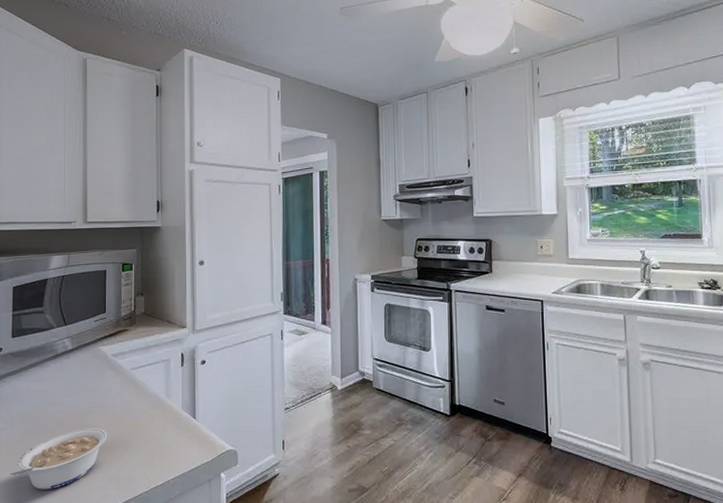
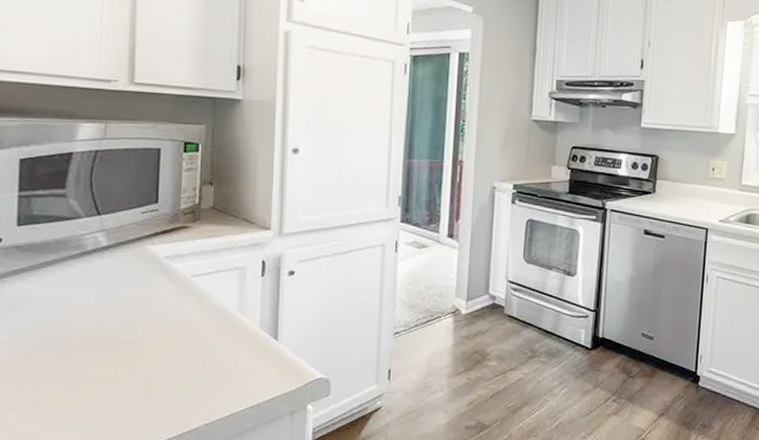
legume: present [10,428,107,490] -> none [12,346,155,419]

